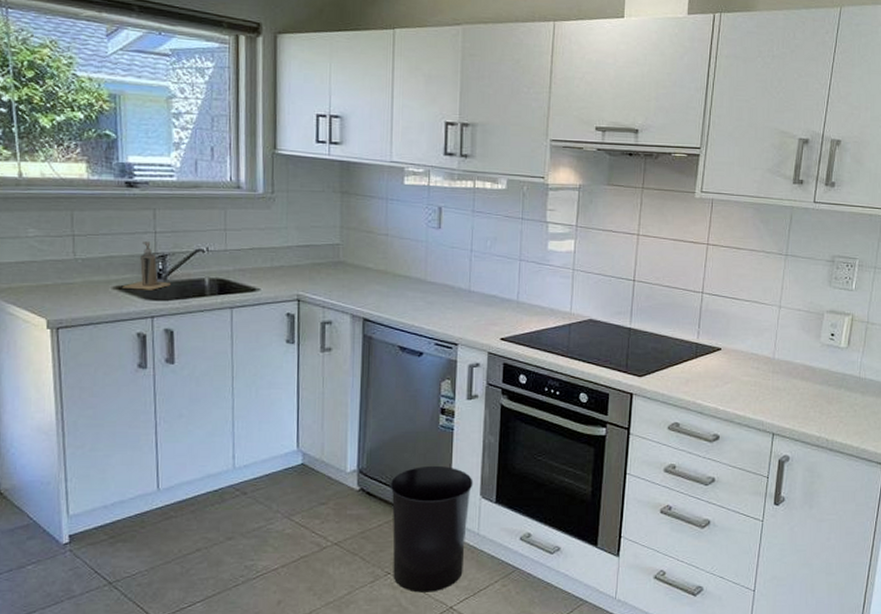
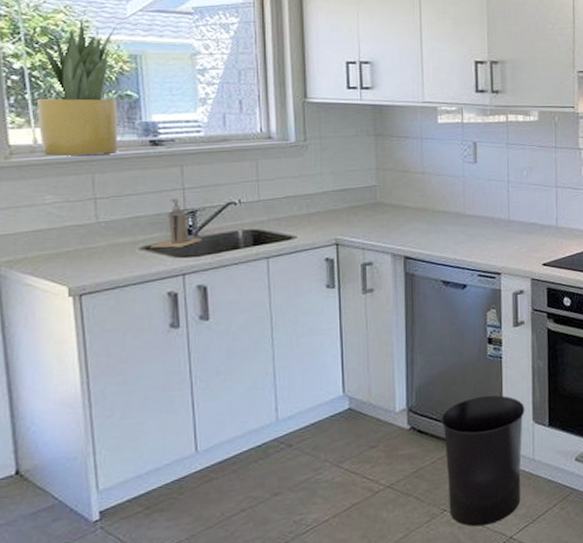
planter: none [23,54,99,193] -> present [37,18,119,156]

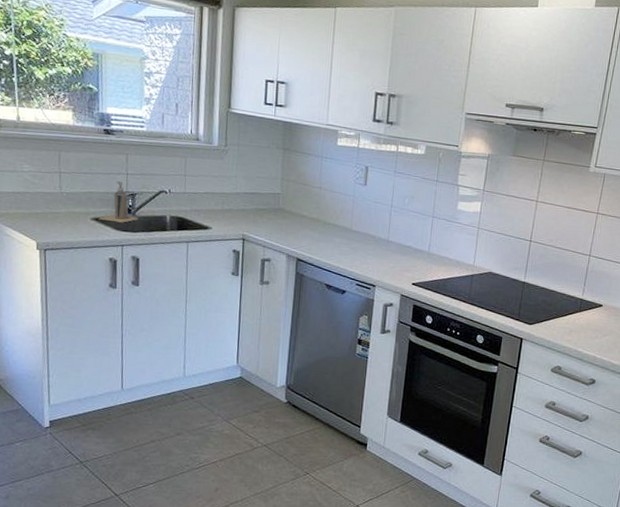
planter: present [37,18,119,156] -> none [21,16,86,137]
waste bin: present [441,395,525,527] -> none [311,386,382,492]

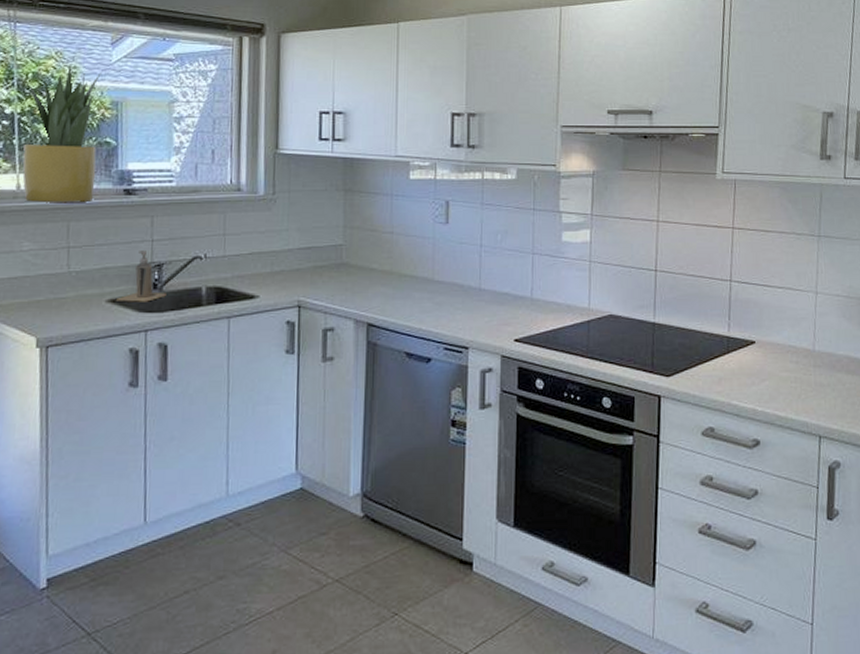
planter: none [21,16,86,137] -> present [22,64,103,203]

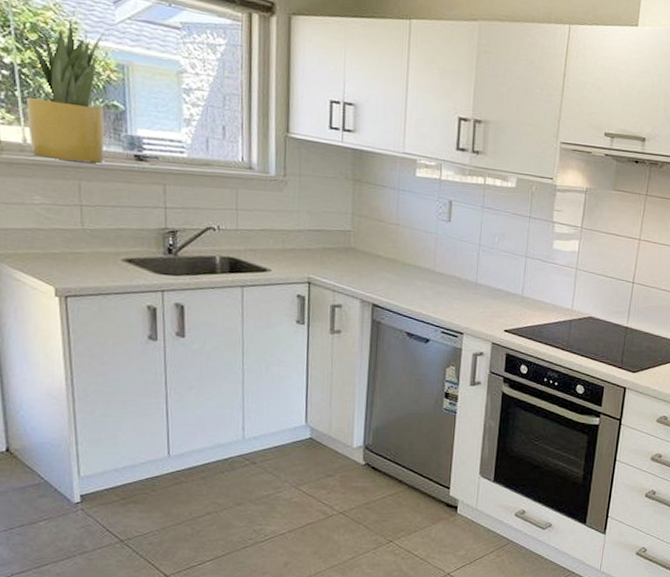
soap dispenser: present [115,250,166,302] -> none [131,216,181,265]

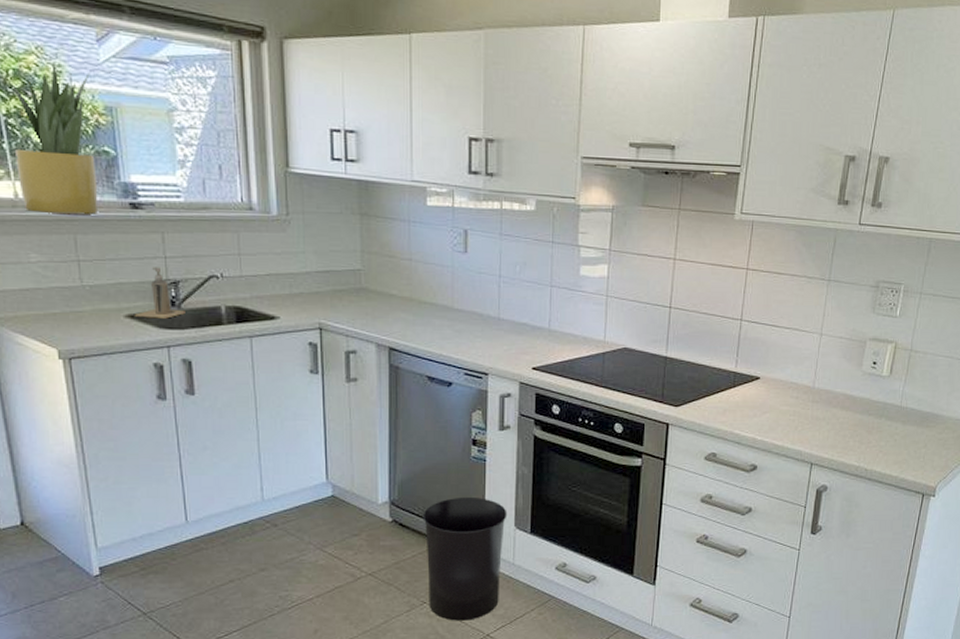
soap dispenser: none [131,216,181,265] -> present [134,267,185,319]
waste bin: none [394,445,474,560] -> present [422,496,507,621]

